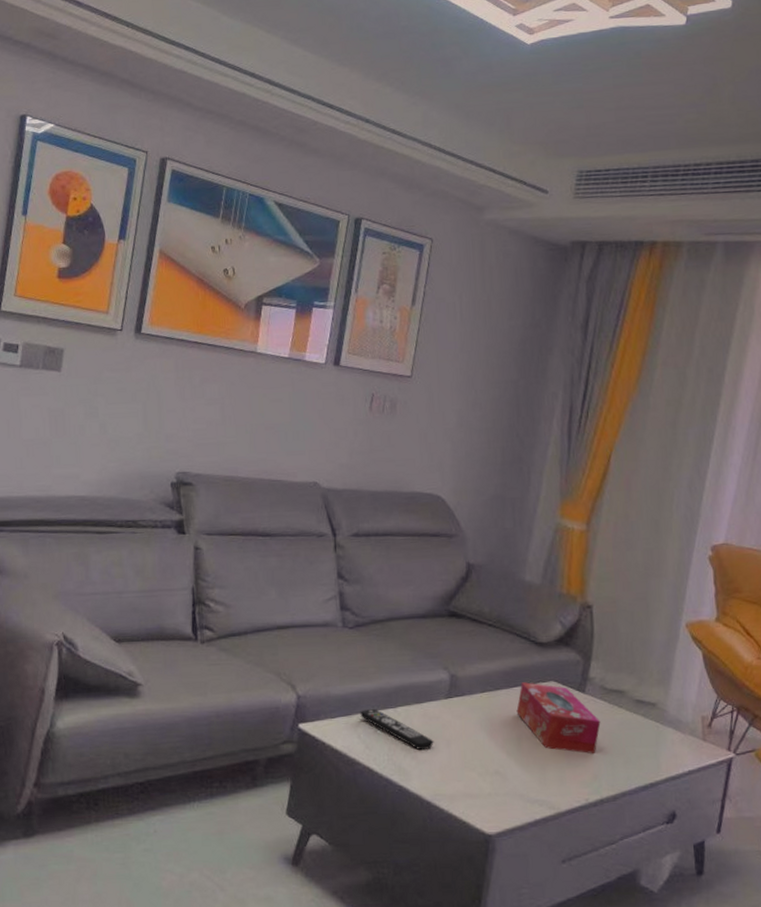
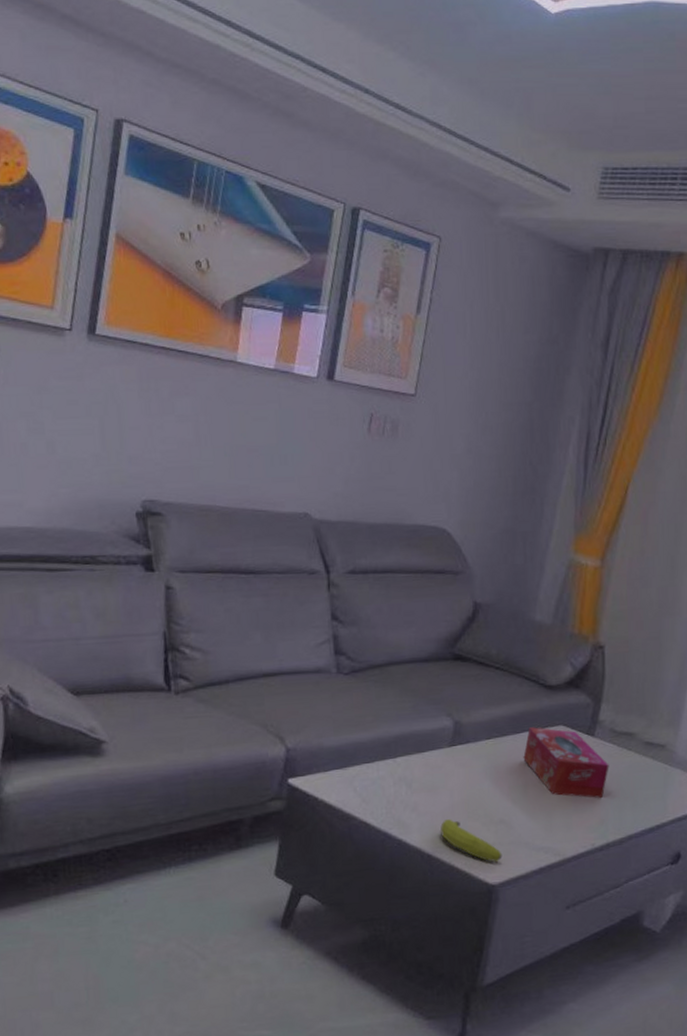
remote control: present [360,709,434,751] -> none [356,760,436,802]
fruit: none [439,768,498,813] -> present [440,819,503,863]

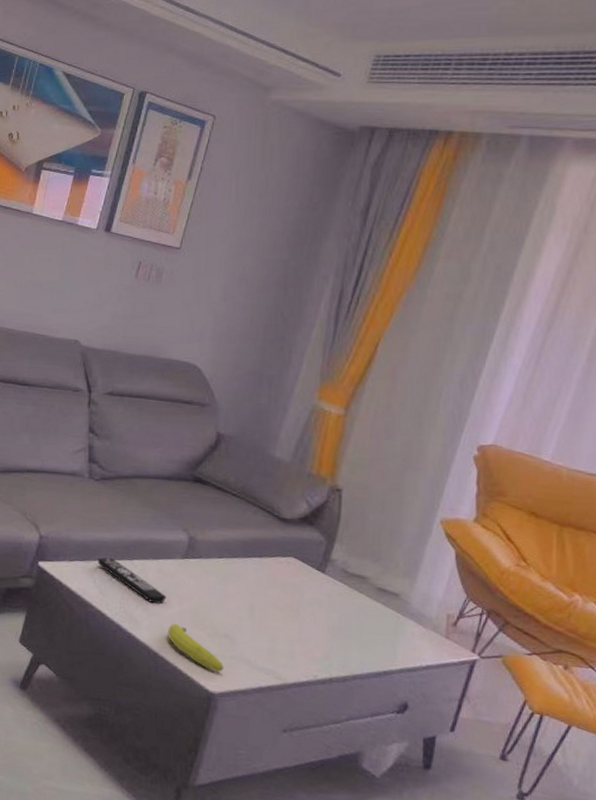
remote control: none [356,760,436,802] -> present [97,557,167,604]
tissue box: present [523,727,609,798] -> none [252,554,338,633]

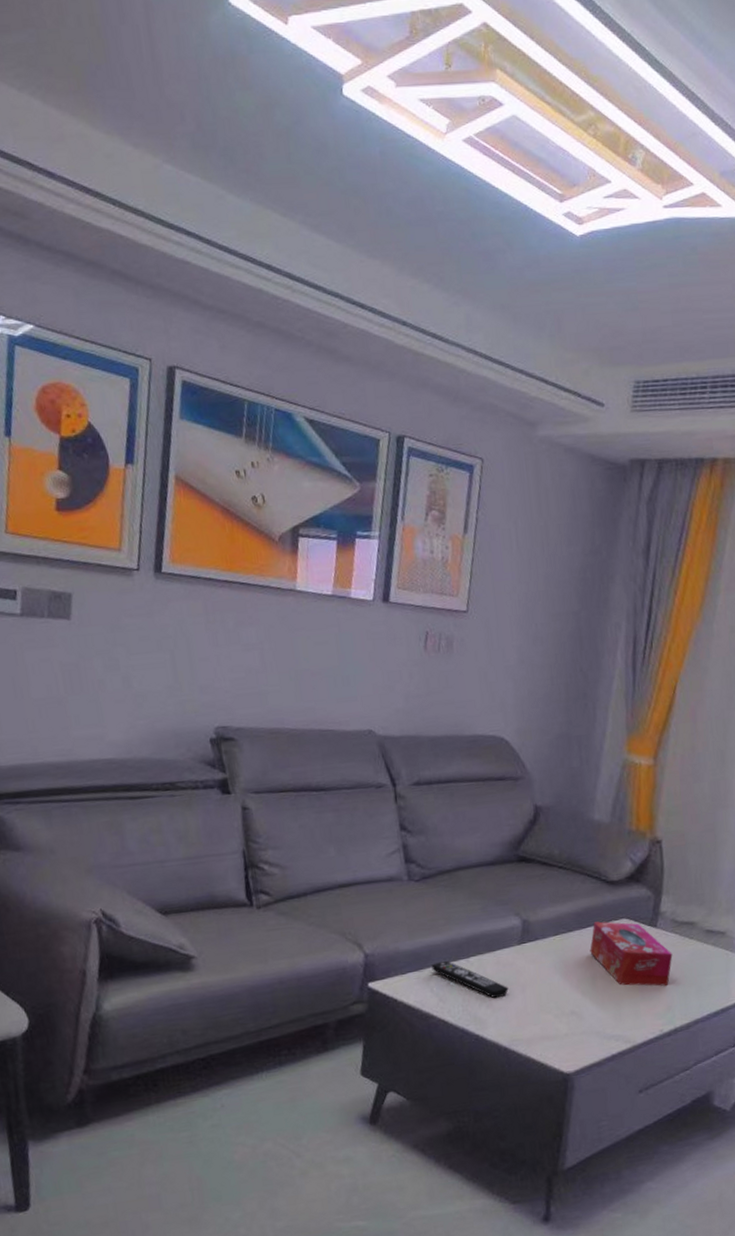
fruit: present [168,624,224,673] -> none [515,1013,576,1052]
tissue box: none [252,554,338,633] -> present [590,921,673,986]

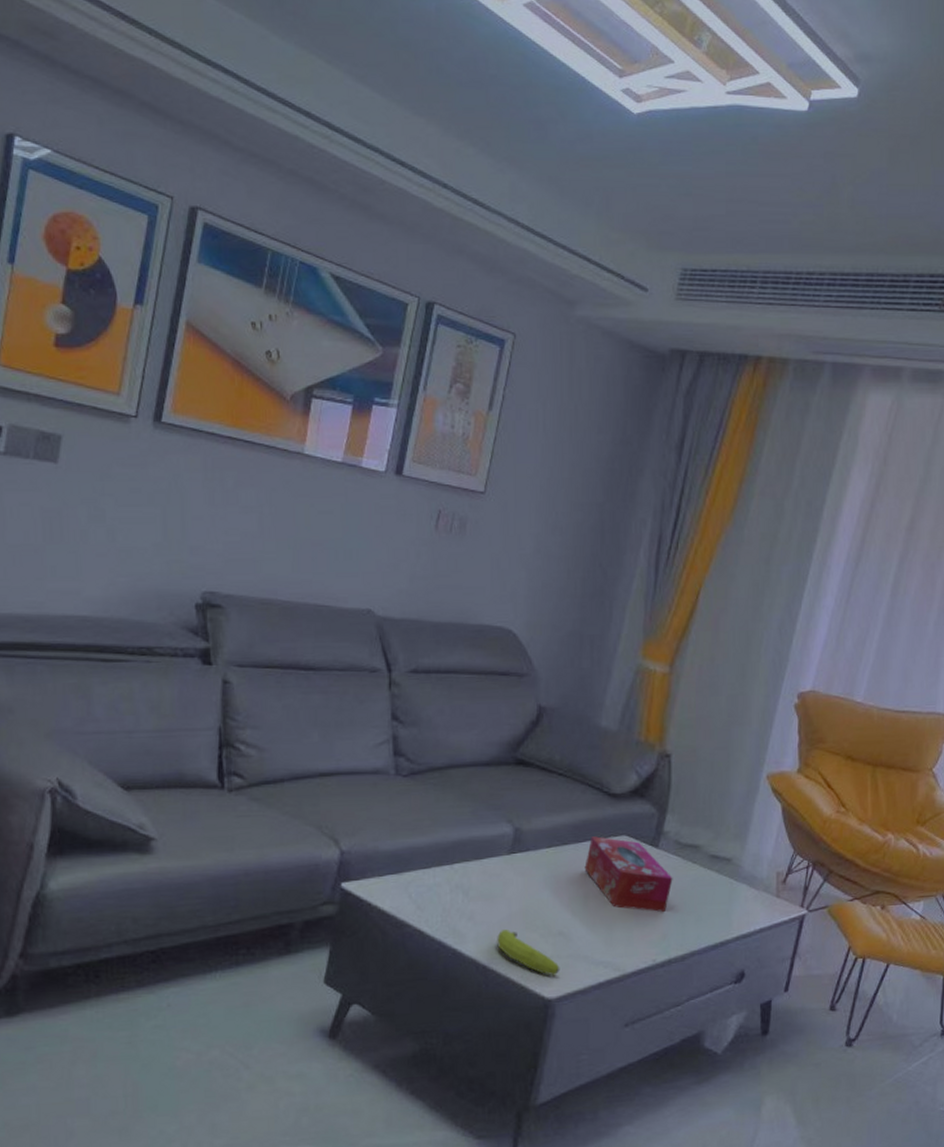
remote control: present [431,961,509,999] -> none [412,866,493,911]
fruit: none [515,1013,576,1052] -> present [497,929,560,976]

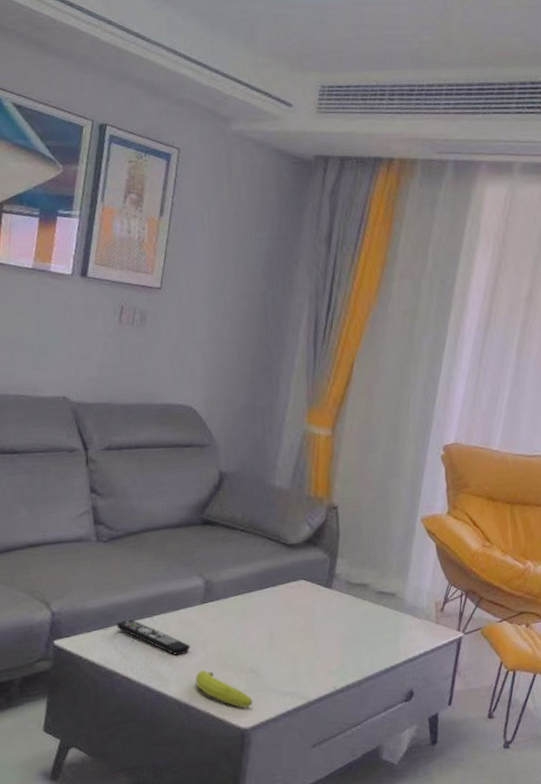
remote control: none [412,866,493,911] -> present [116,619,191,656]
tissue box: present [584,836,673,912] -> none [268,582,347,645]

